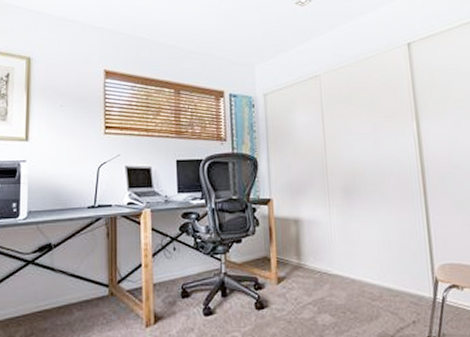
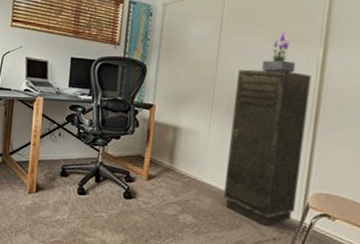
storage cabinet: none [345,147,425,311] -> present [223,69,311,227]
potted plant: none [366,110,397,150] -> present [261,31,296,73]

